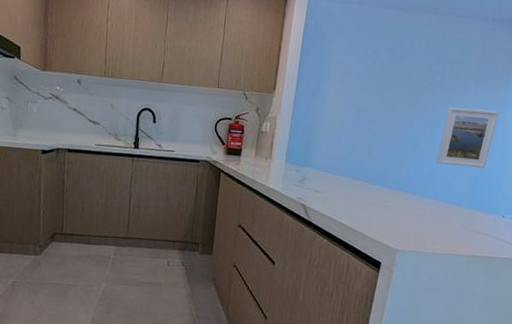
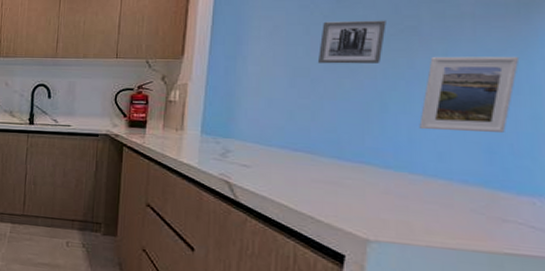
wall art: none [376,70,423,110] -> present [319,20,386,64]

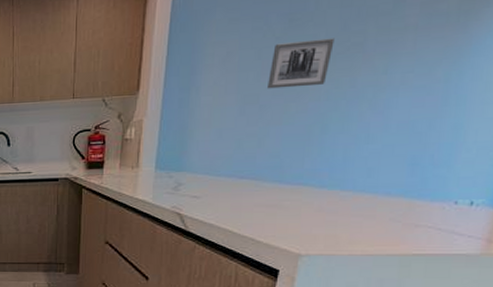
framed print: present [419,56,520,132] -> none [354,68,452,148]

